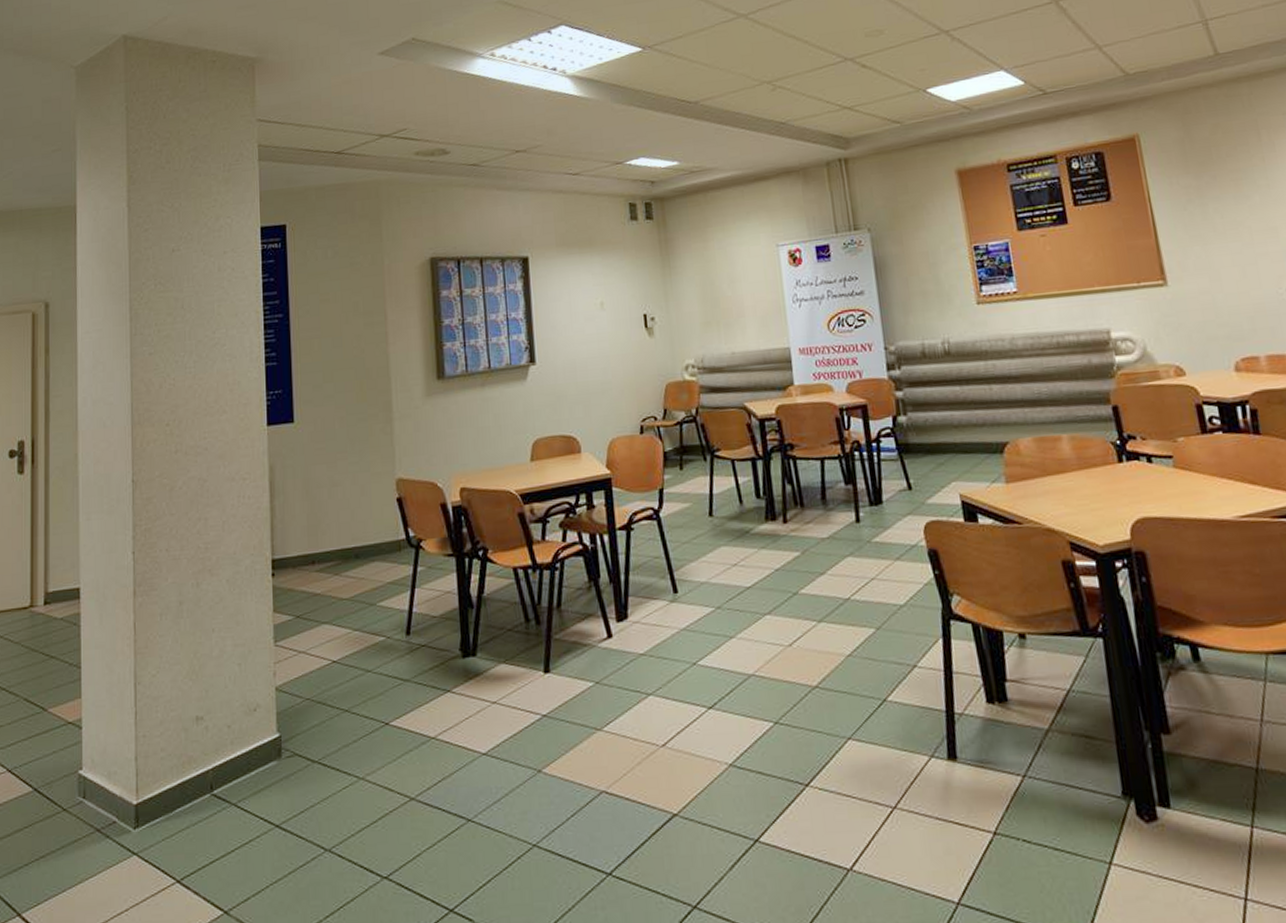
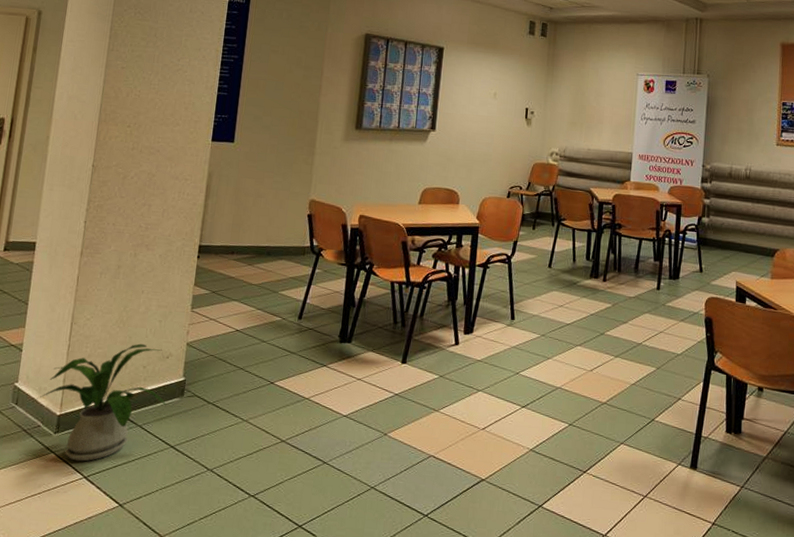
house plant: none [101,696,263,862] -> present [31,343,167,462]

